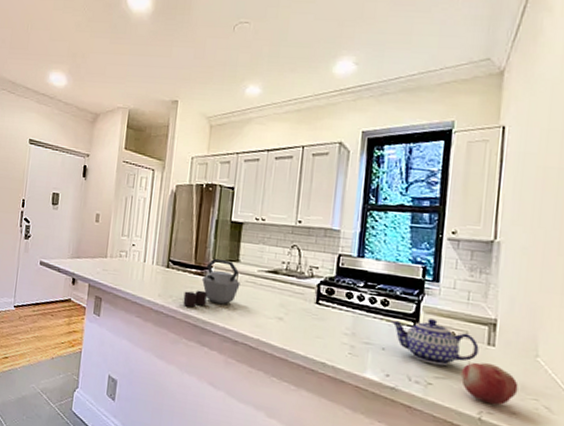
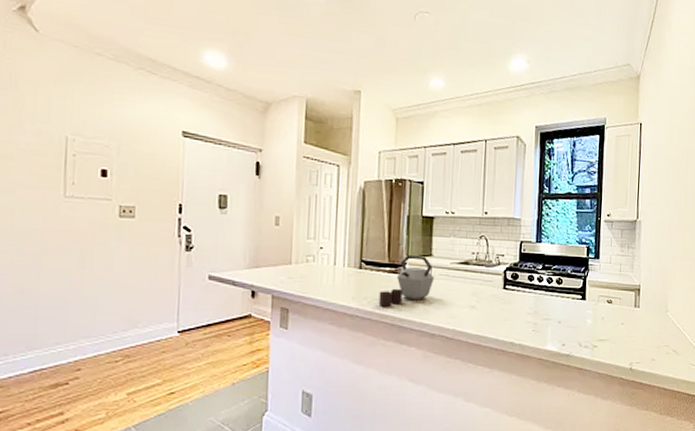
teapot: present [390,319,479,367] -> none [564,291,629,330]
fruit: present [460,362,518,406] -> none [616,322,656,356]

